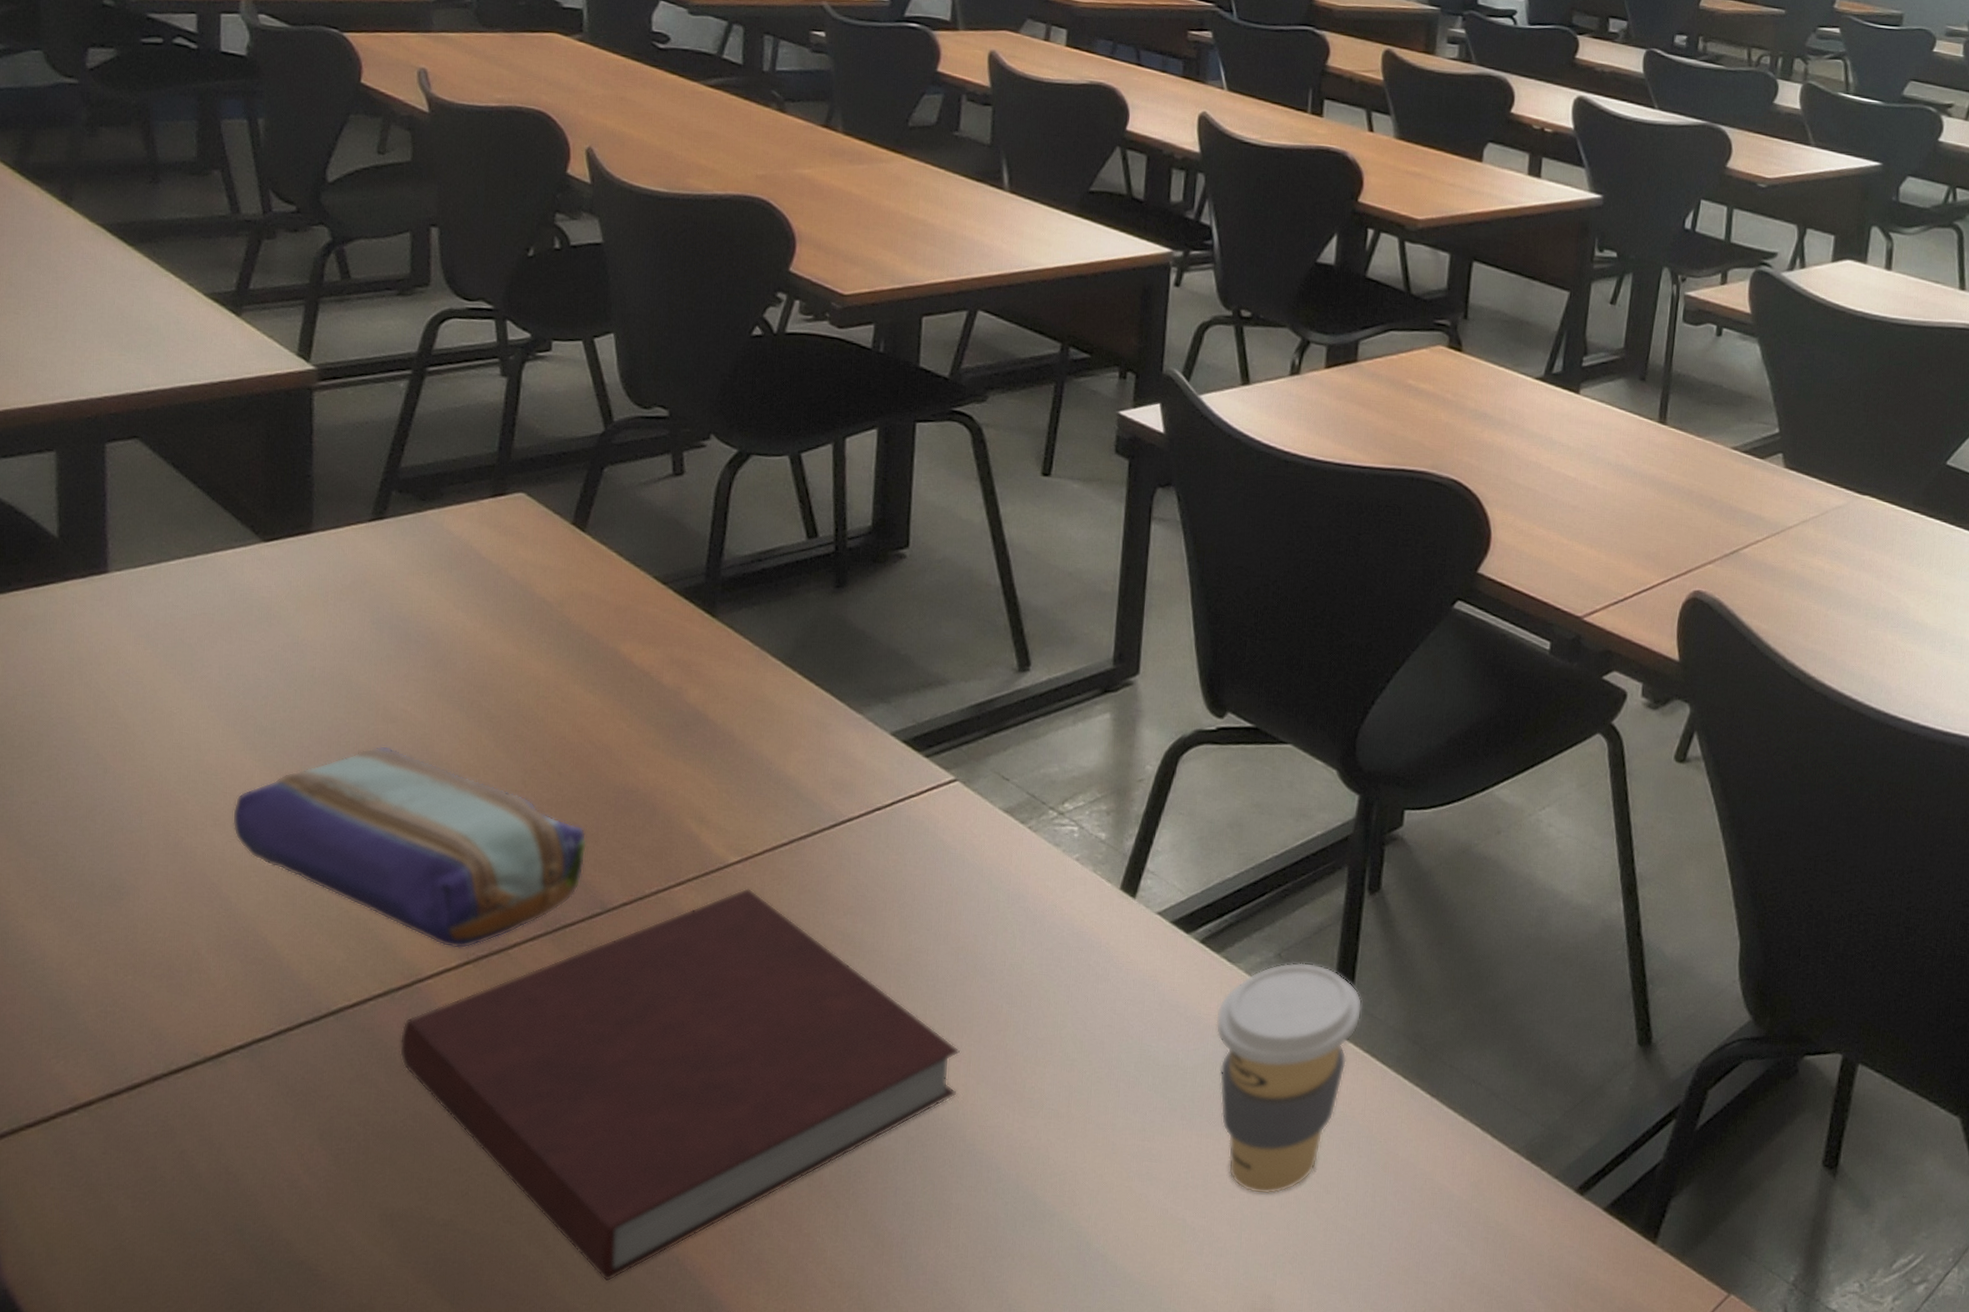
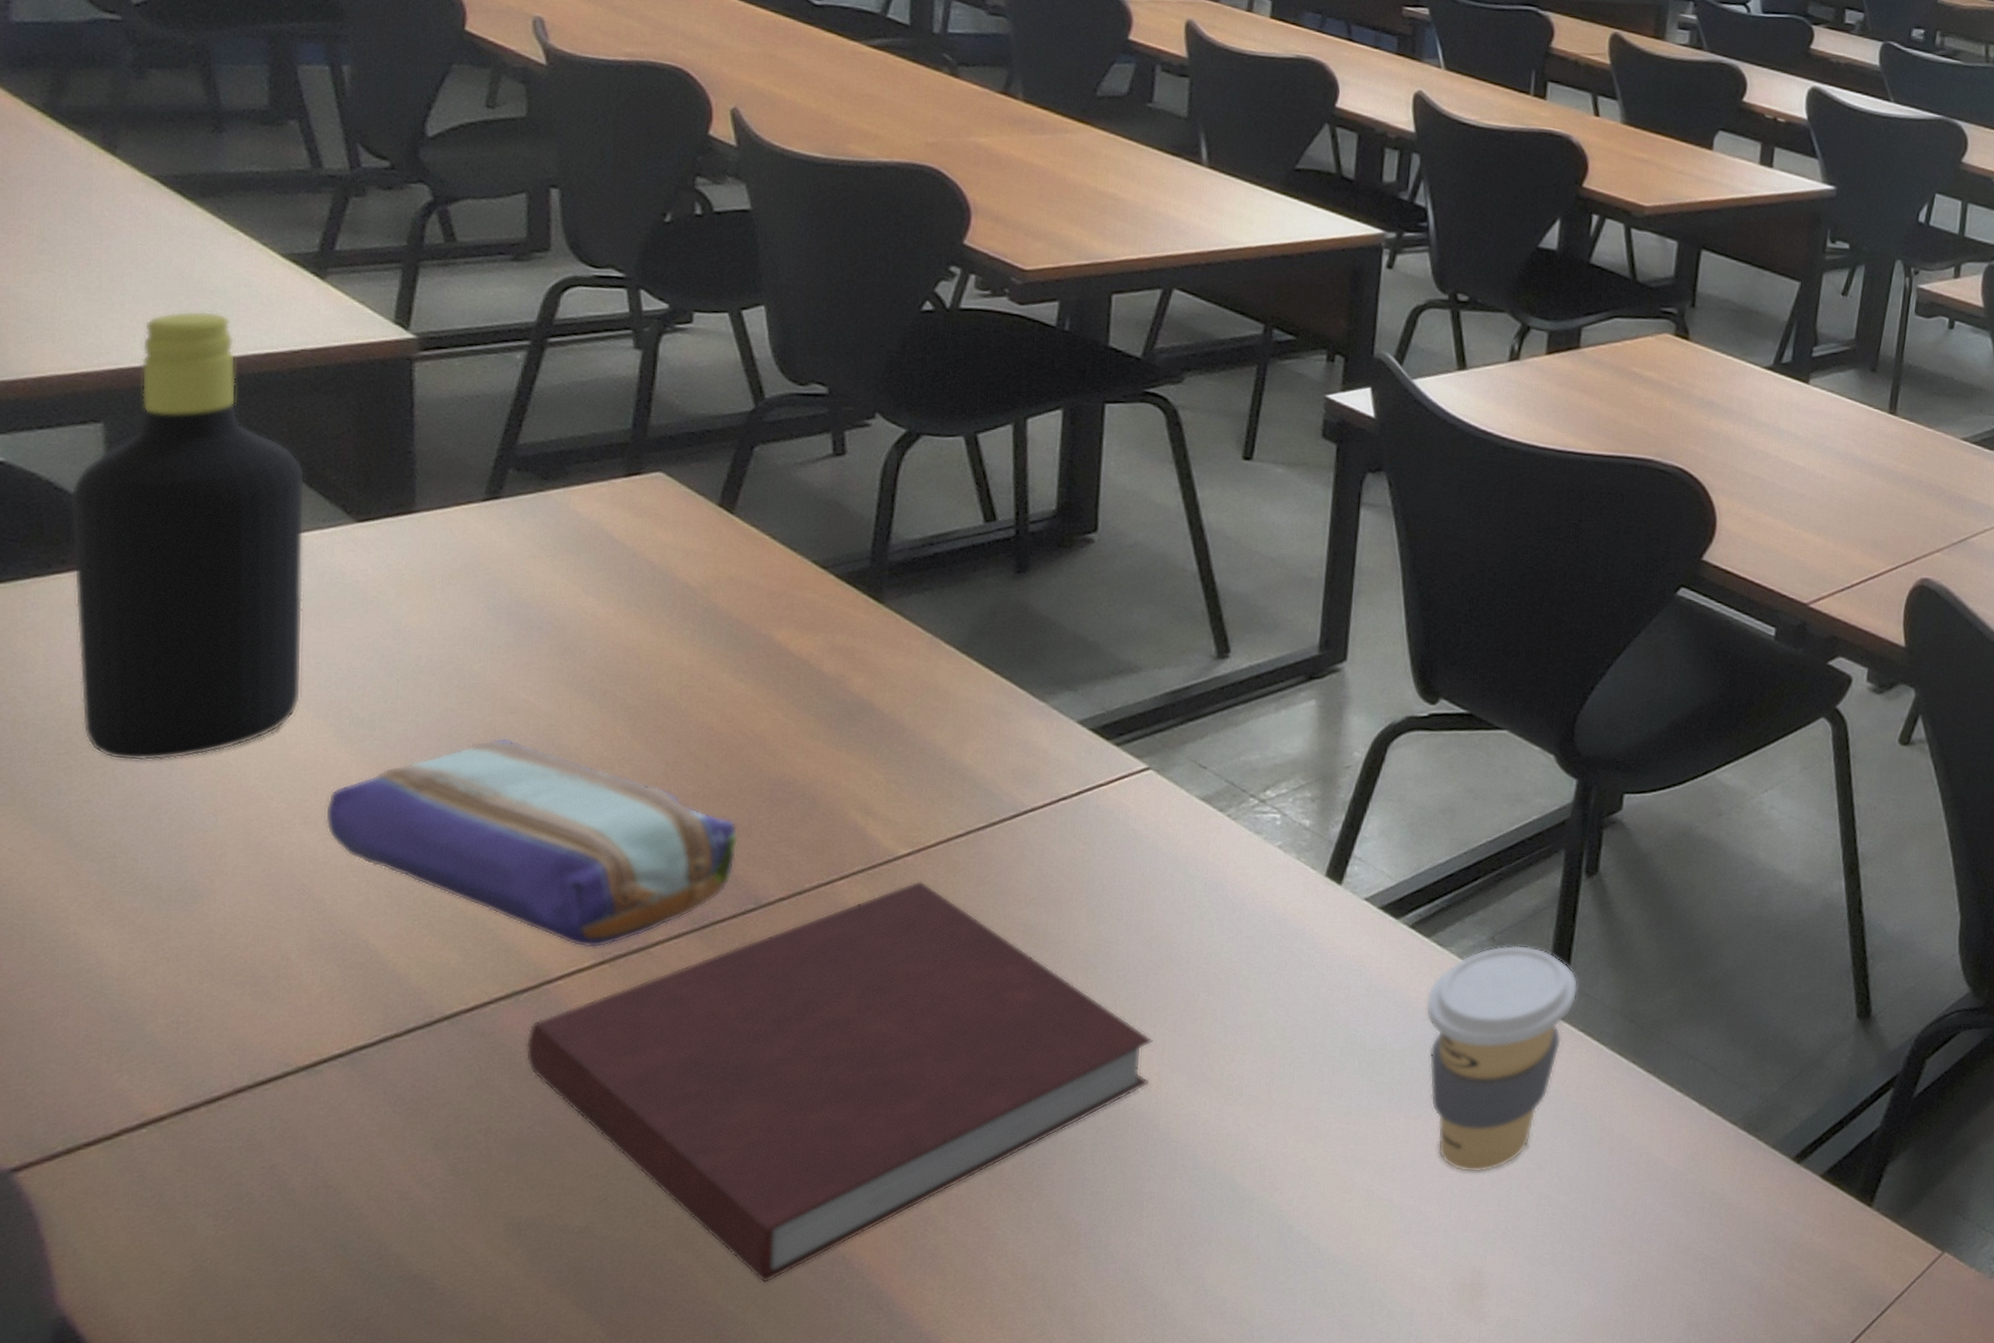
bottle: none [26,347,221,766] -> present [69,310,306,761]

